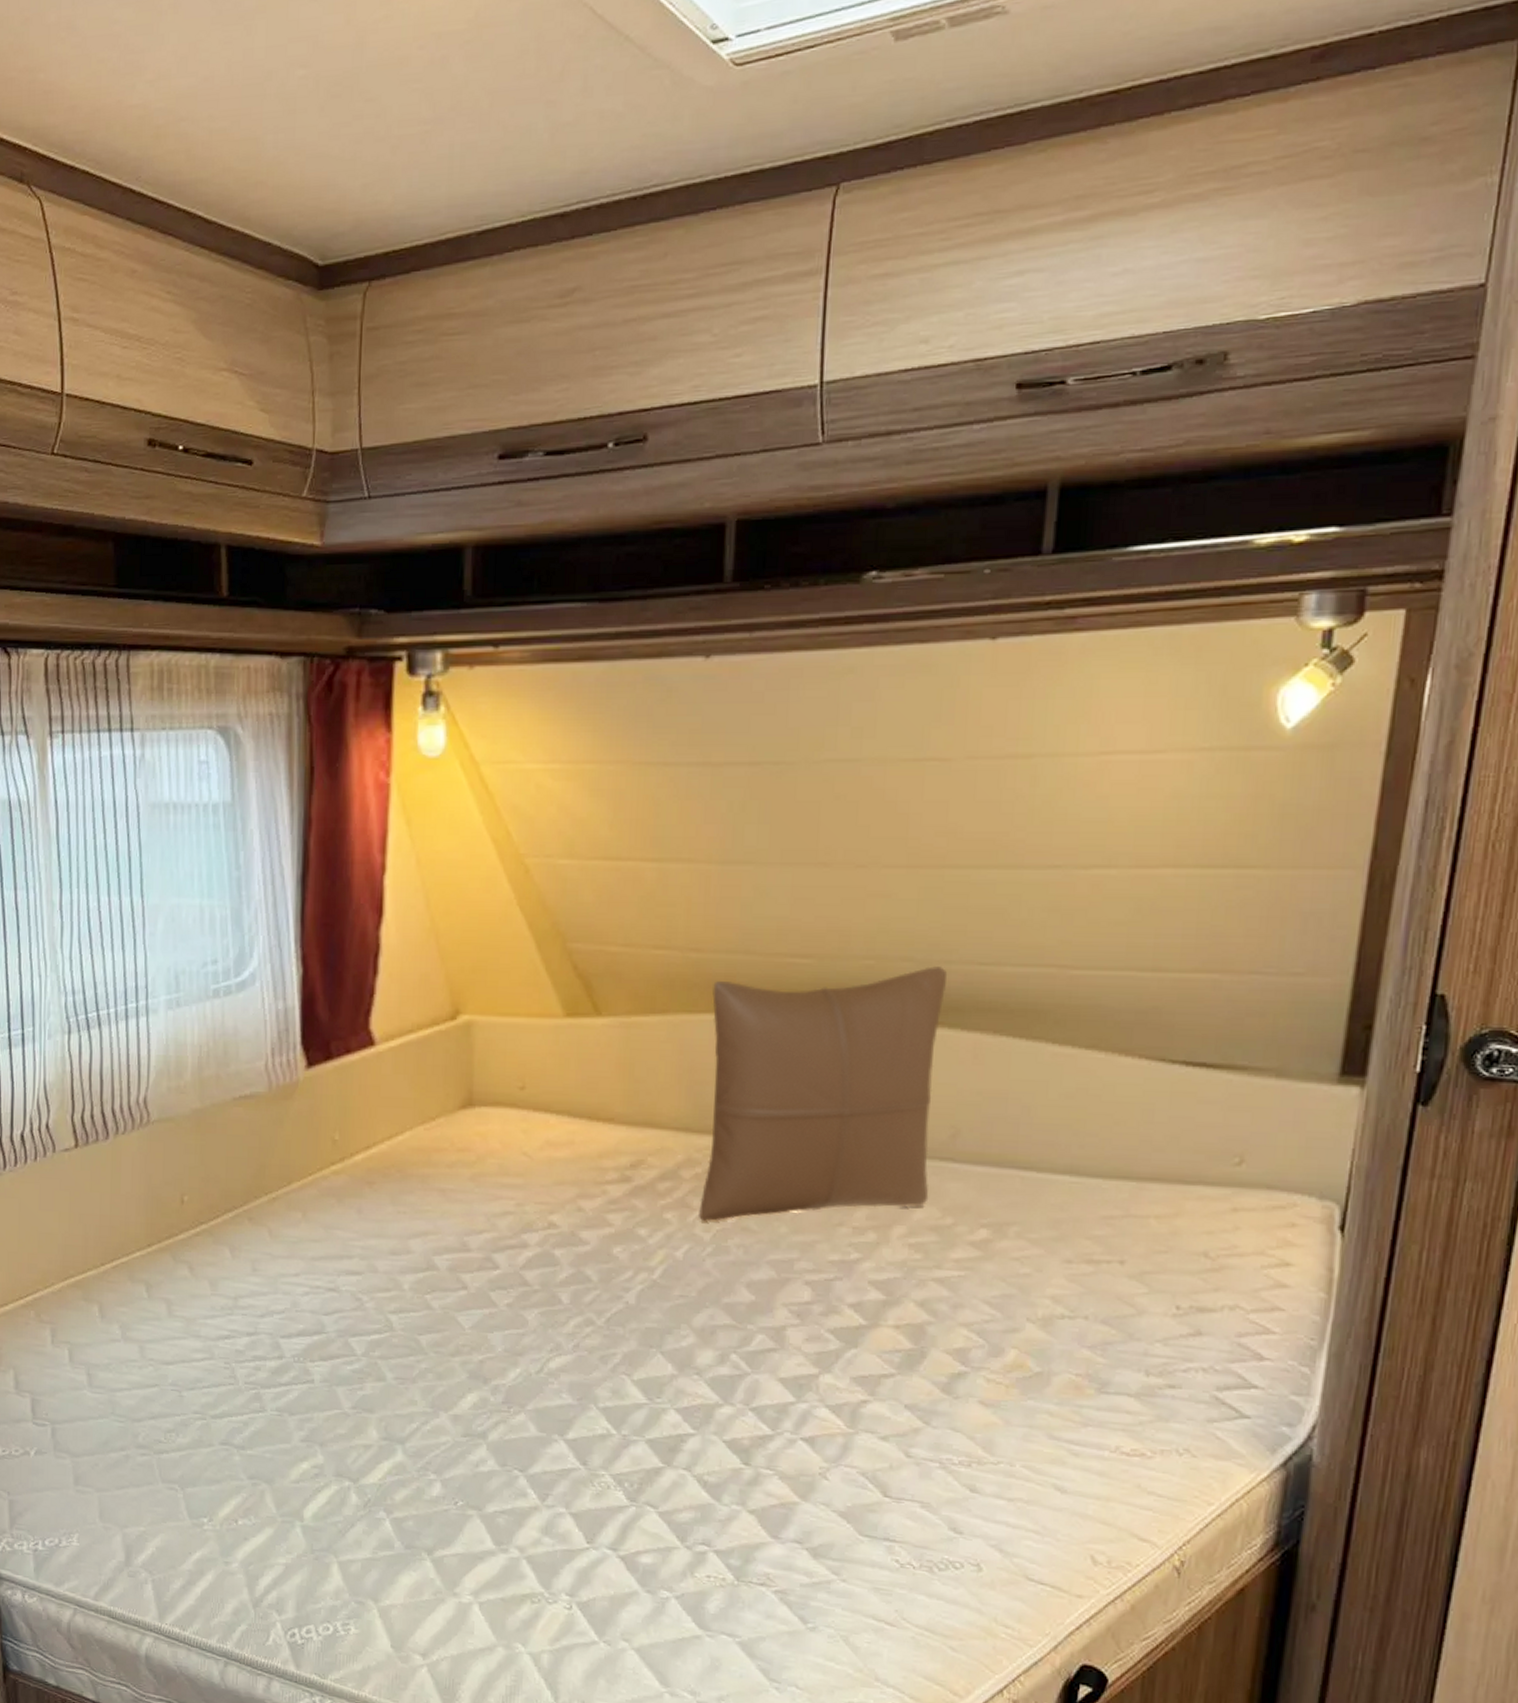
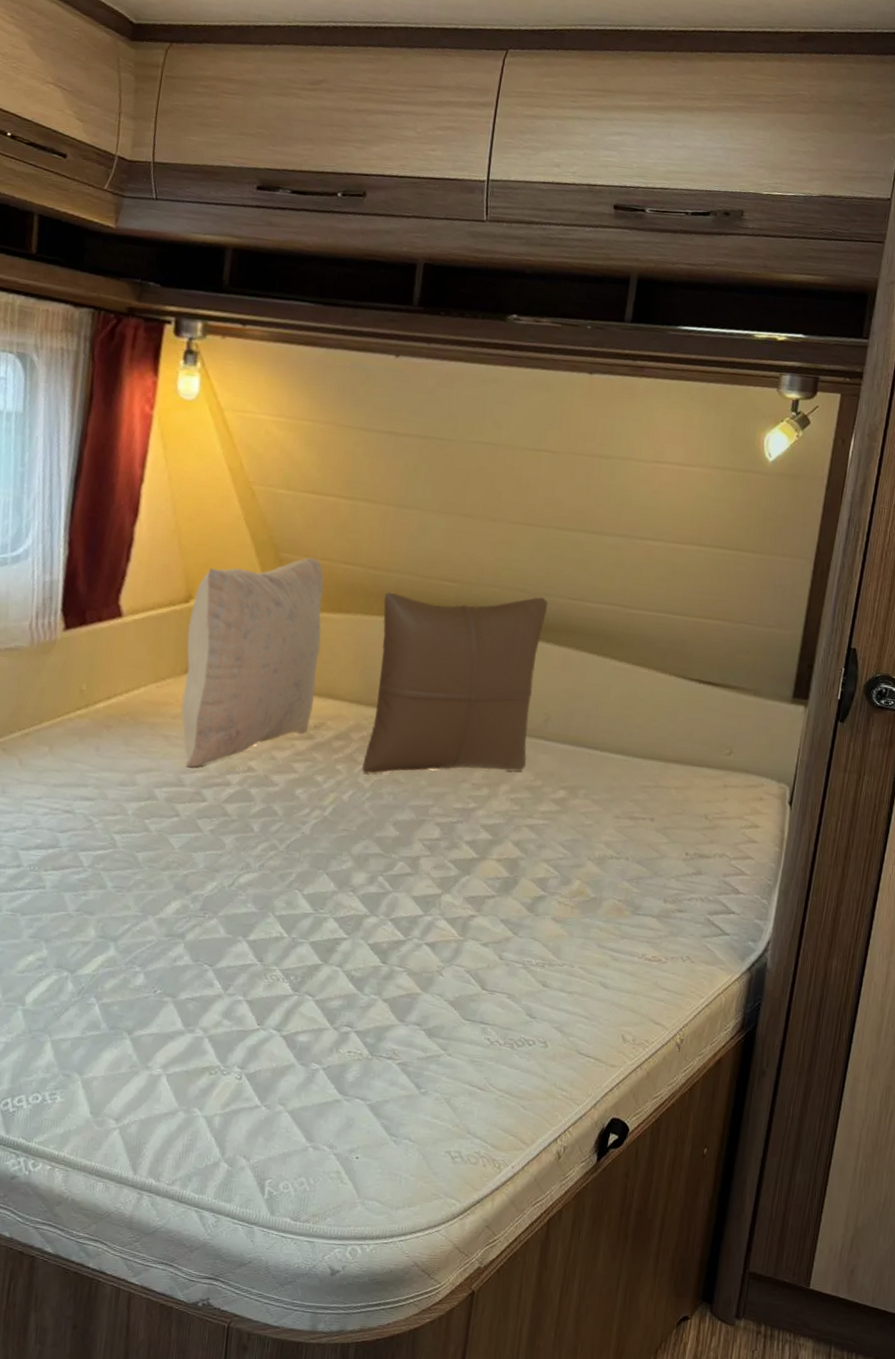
pillow: none [457,944,632,1228] -> present [181,557,324,768]

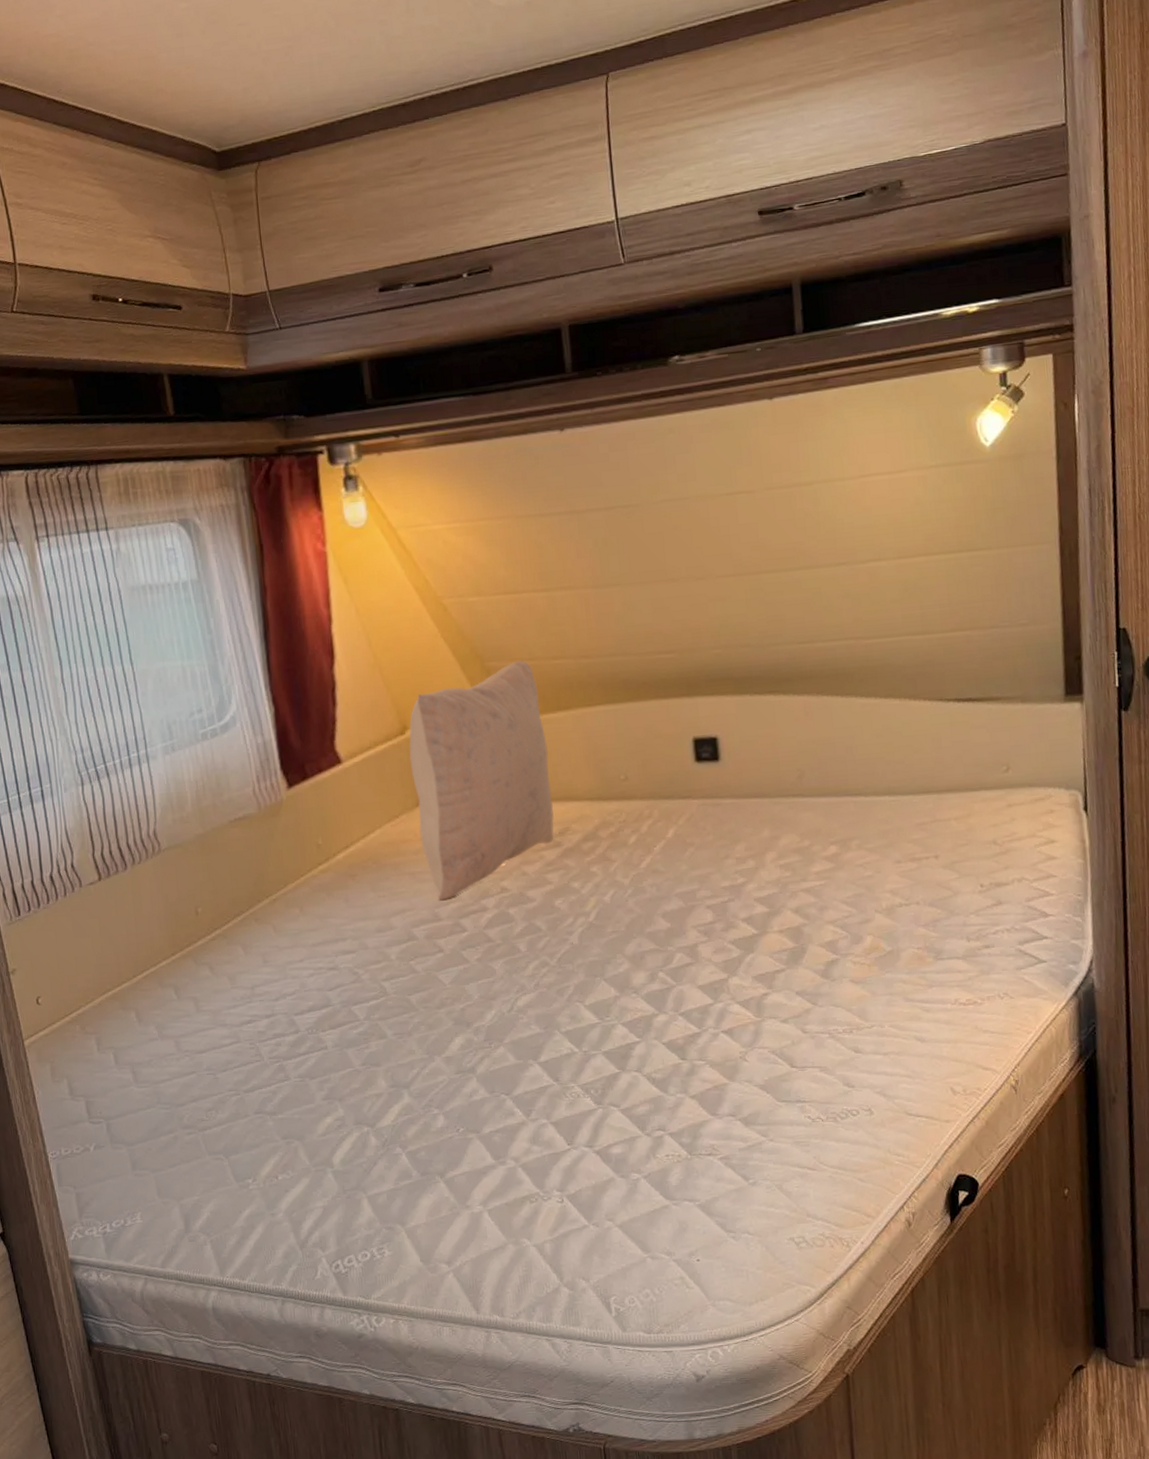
pillow: present [362,593,548,773] -> none [602,648,789,869]

